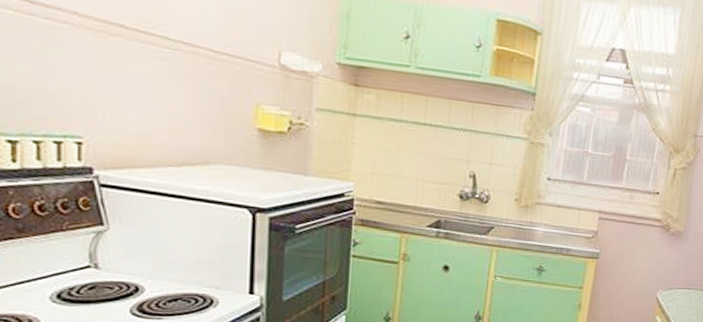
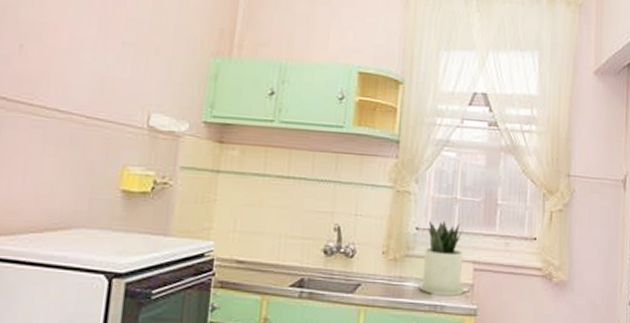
planter: none [546,173,592,241] -> present [417,221,466,296]

